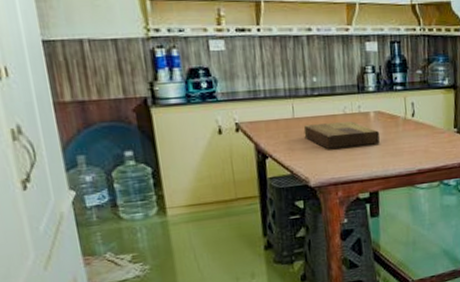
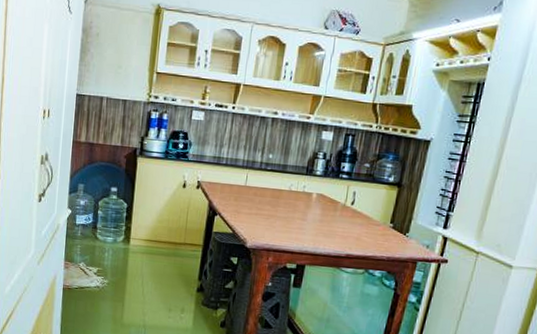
cutting board: present [303,121,380,149] -> none [251,194,318,223]

